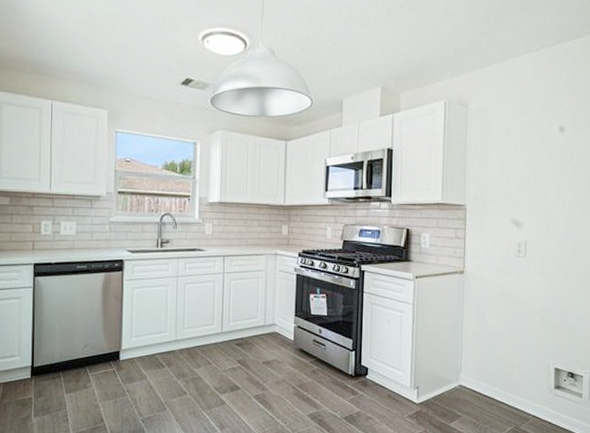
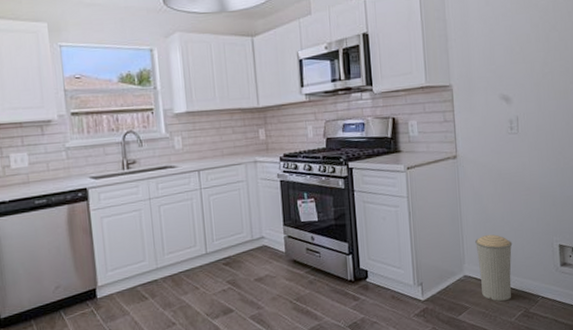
trash can: none [473,350,509,415] -> present [475,234,513,302]

